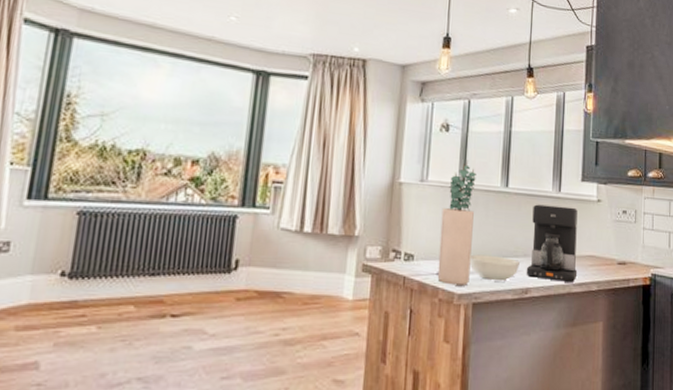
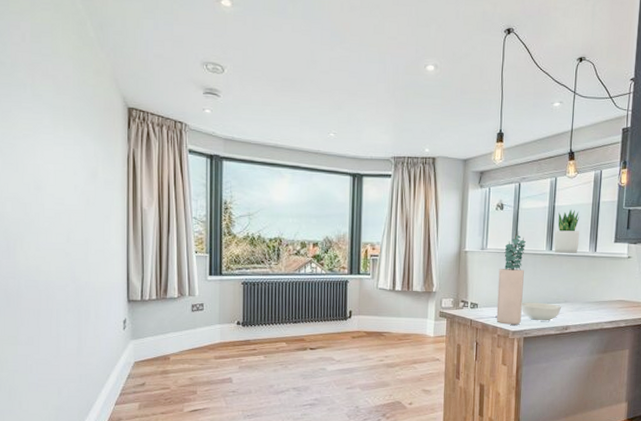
planter: none [510,136,541,193] -> present [554,209,580,253]
coffee maker: present [526,204,578,283] -> none [566,262,610,322]

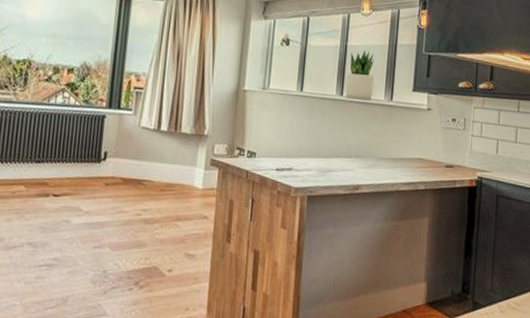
vase: present [496,231,526,325] -> none [276,71,314,181]
bowl: present [521,302,561,321] -> none [305,154,352,179]

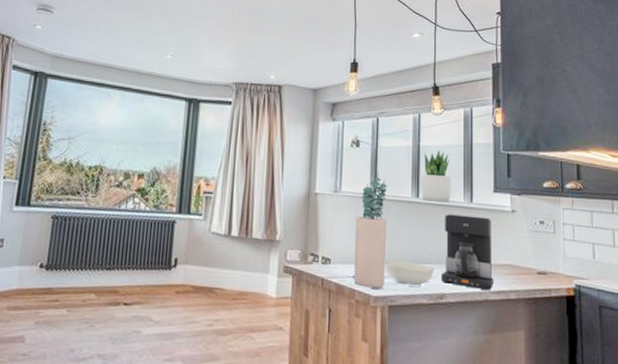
vase: none [276,71,314,181] -> present [353,172,387,289]
bowl: none [305,154,352,179] -> present [384,260,434,287]
coffee maker: none [357,111,408,182] -> present [440,214,495,291]

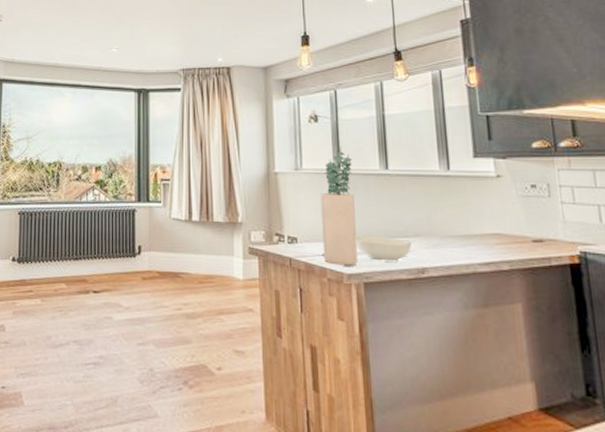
planter: present [421,150,452,203] -> none [389,118,425,173]
coffee maker: present [440,214,495,291] -> none [419,184,483,263]

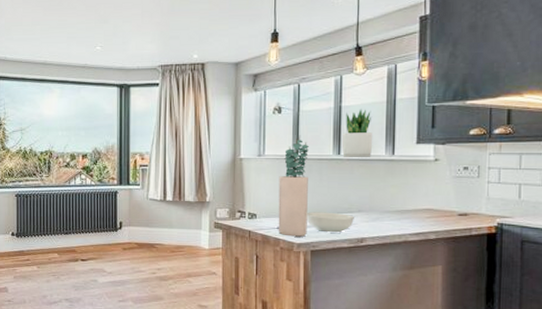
planter: none [389,118,425,173] -> present [342,109,373,157]

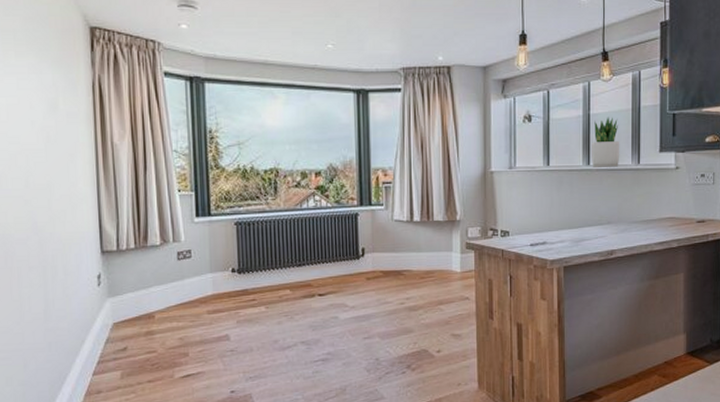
vase: present [278,135,309,237] -> none [531,145,560,253]
bowl: present [306,212,354,233] -> none [558,225,604,247]

